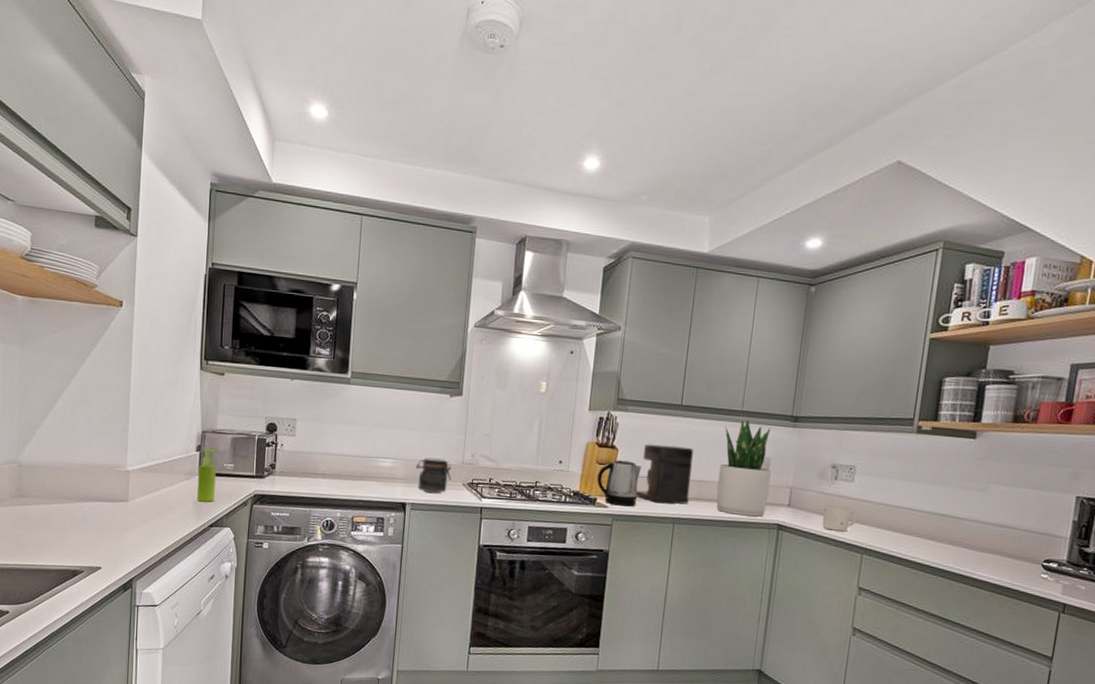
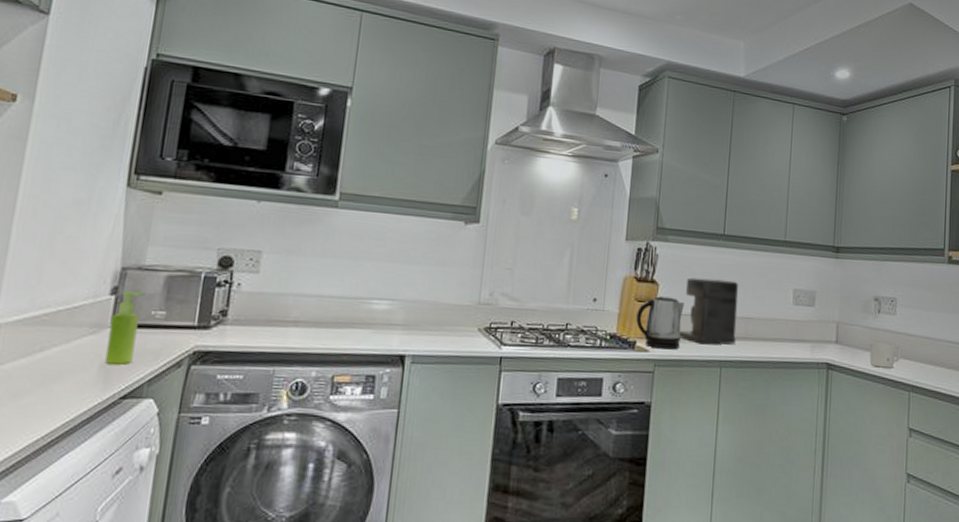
jar: present [415,457,451,494] -> none [419,297,465,342]
planter: present [716,420,772,517] -> none [764,250,817,356]

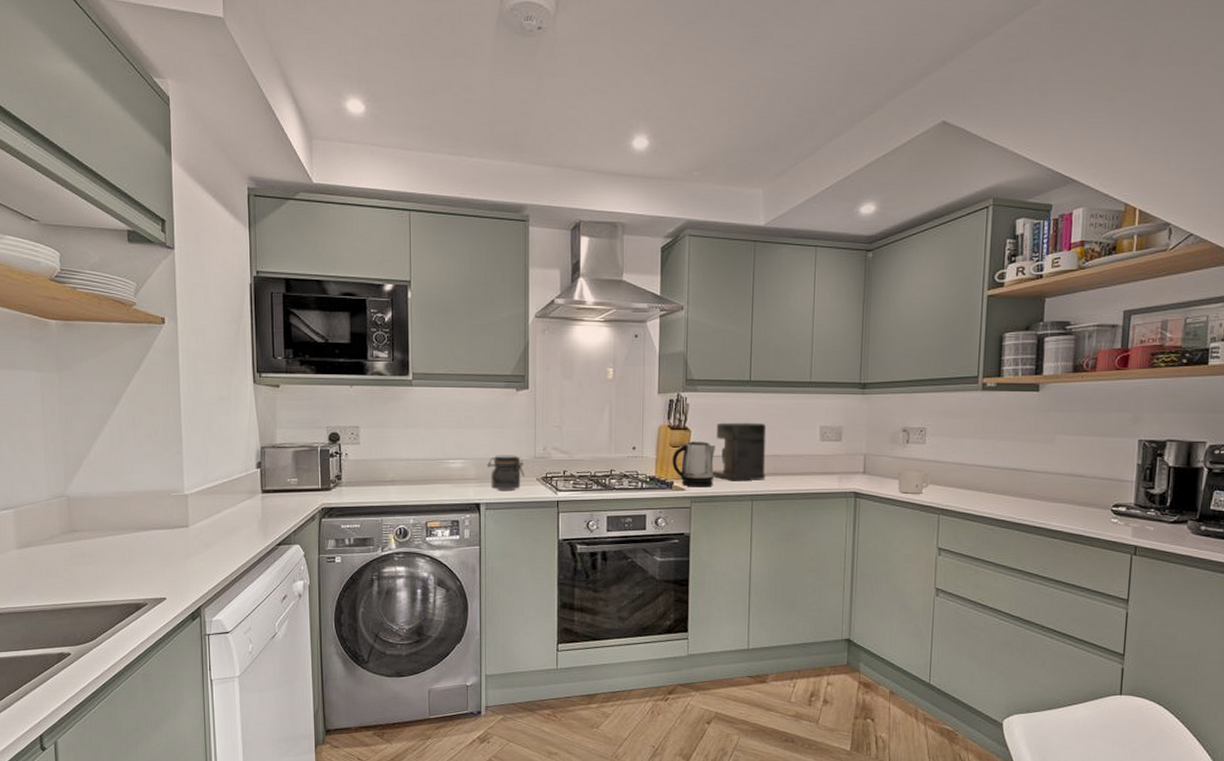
soap dispenser: present [105,290,146,365] -> none [260,464,281,520]
jar: none [419,297,465,342] -> present [487,455,524,491]

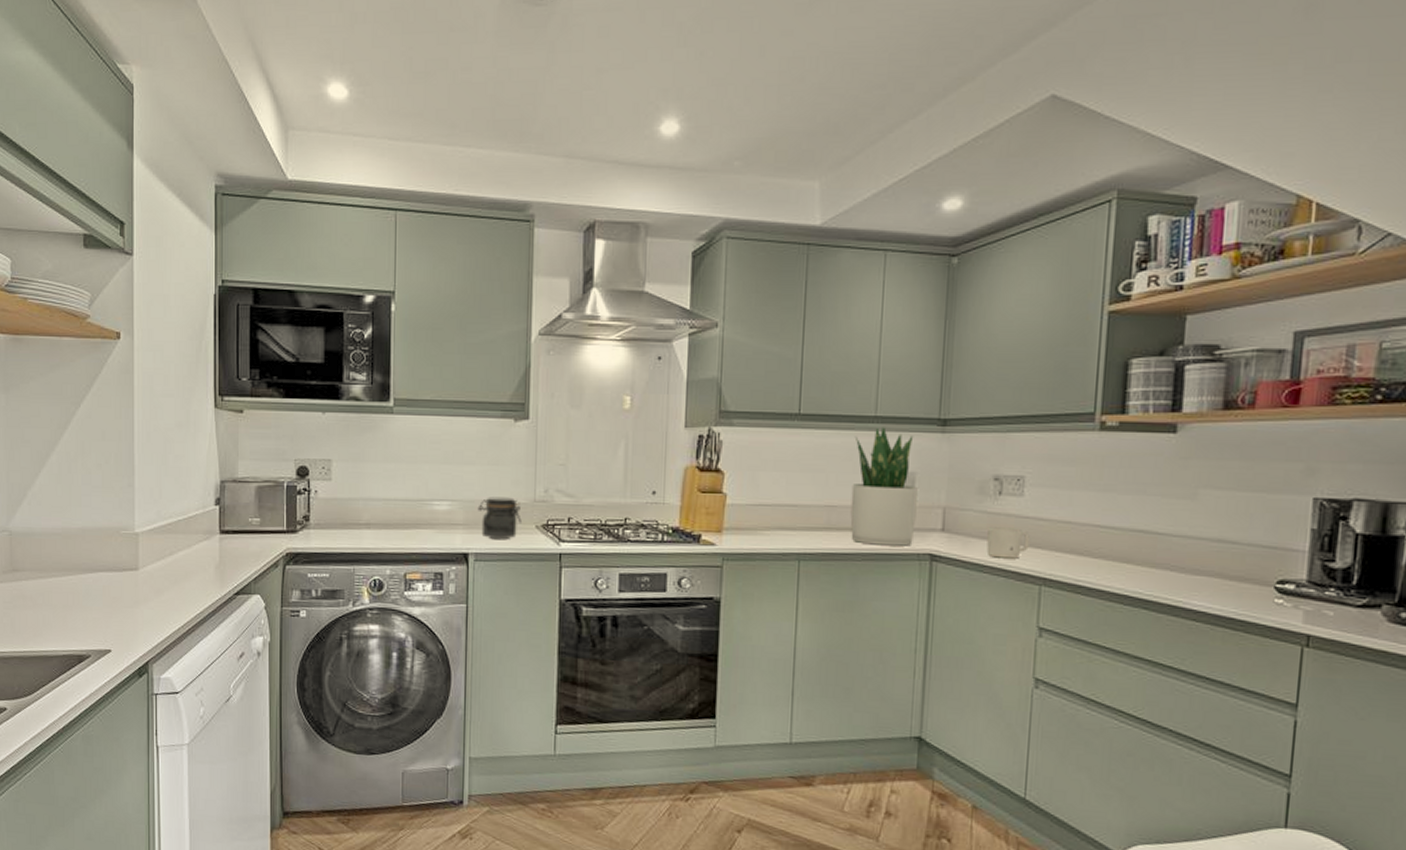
kettle: present [672,440,715,487] -> none [700,485,754,543]
coffee maker: present [712,422,767,481] -> none [749,464,819,536]
planter: none [792,390,844,486] -> present [850,427,918,546]

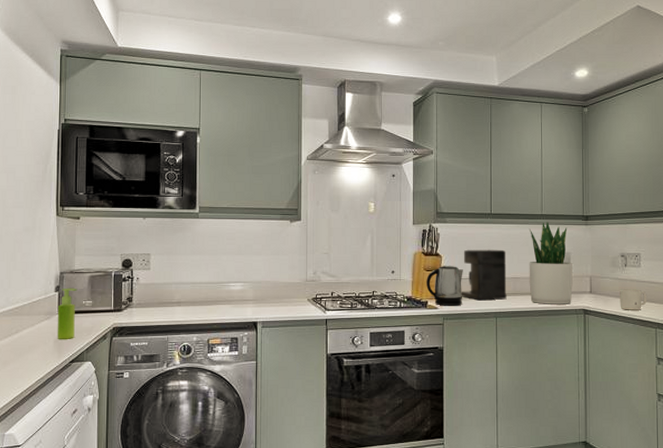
soap dispenser: none [218,500,242,566] -> present [57,288,78,339]
jar: present [477,497,522,540] -> none [264,278,297,311]
kettle: none [700,485,754,543] -> present [426,265,463,306]
coffee maker: none [749,464,819,536] -> present [461,249,507,301]

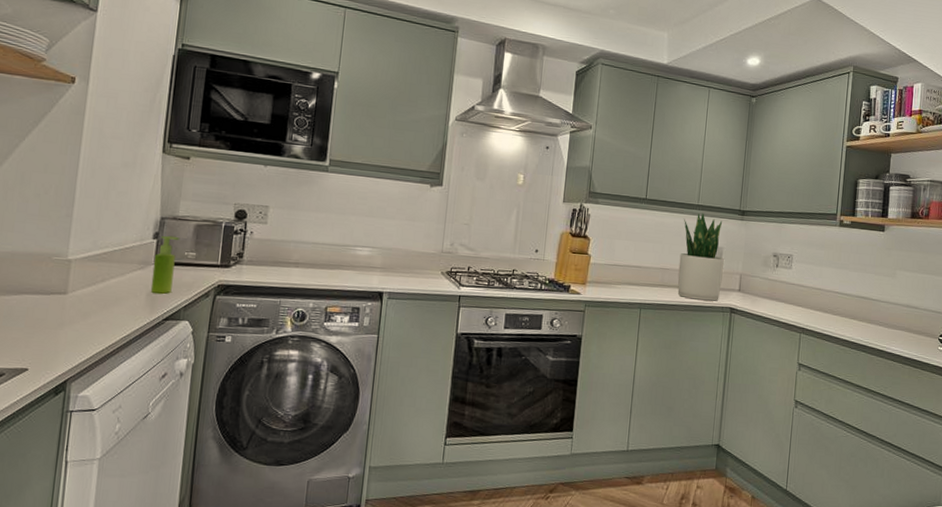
kettle: present [426,265,463,306] -> none [570,248,611,293]
coffee maker: present [461,249,507,301] -> none [606,234,658,291]
mug: present [620,289,648,310] -> none [767,290,796,313]

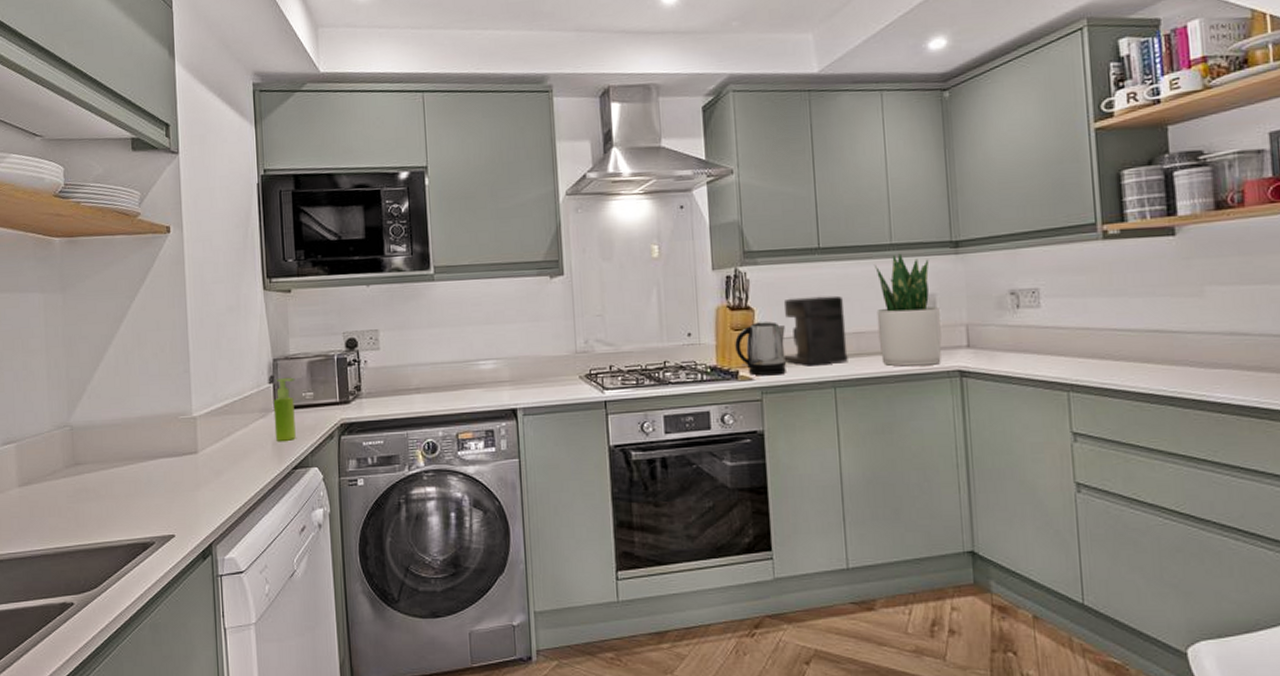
kettle: none [570,248,611,293] -> present [735,320,786,376]
coffee maker: none [606,234,658,291] -> present [783,295,848,366]

